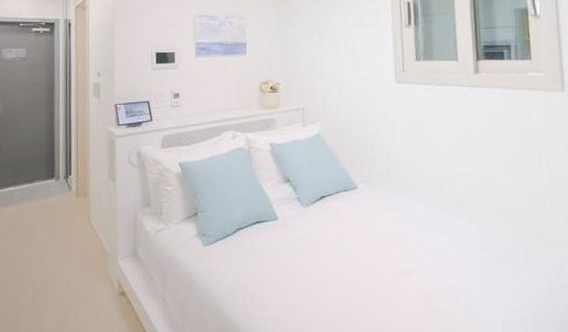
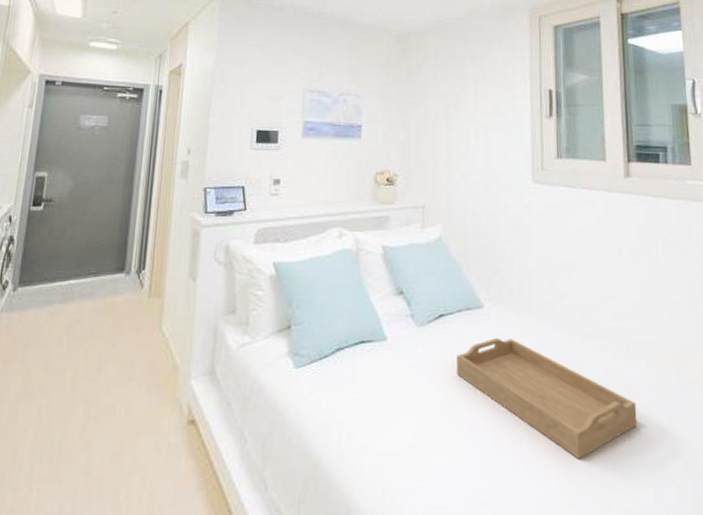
serving tray: none [337,211,488,303] -> present [457,337,638,460]

